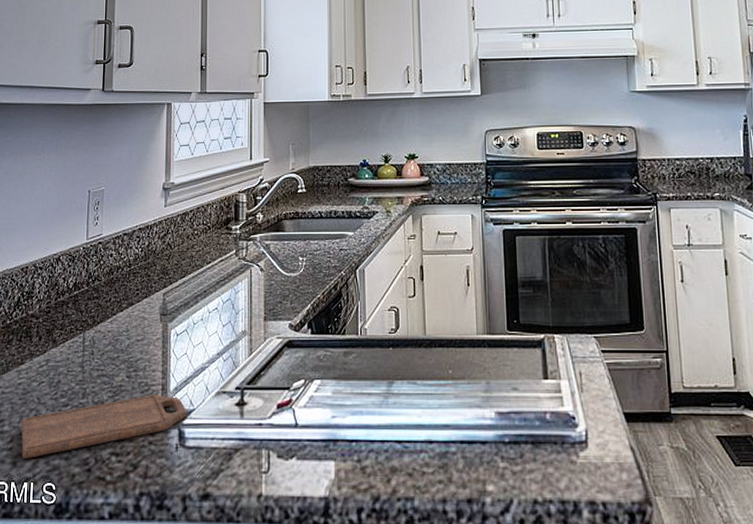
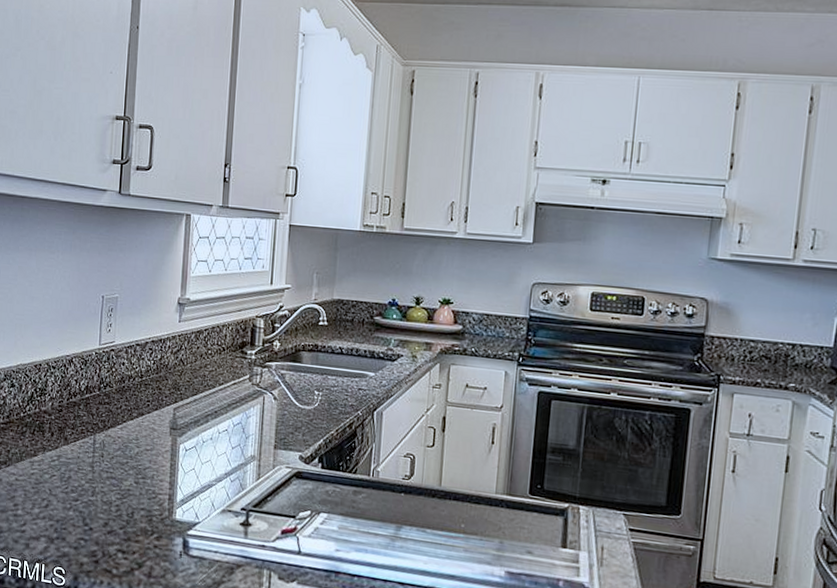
cutting board: present [21,395,186,460] -> none [33,502,191,543]

